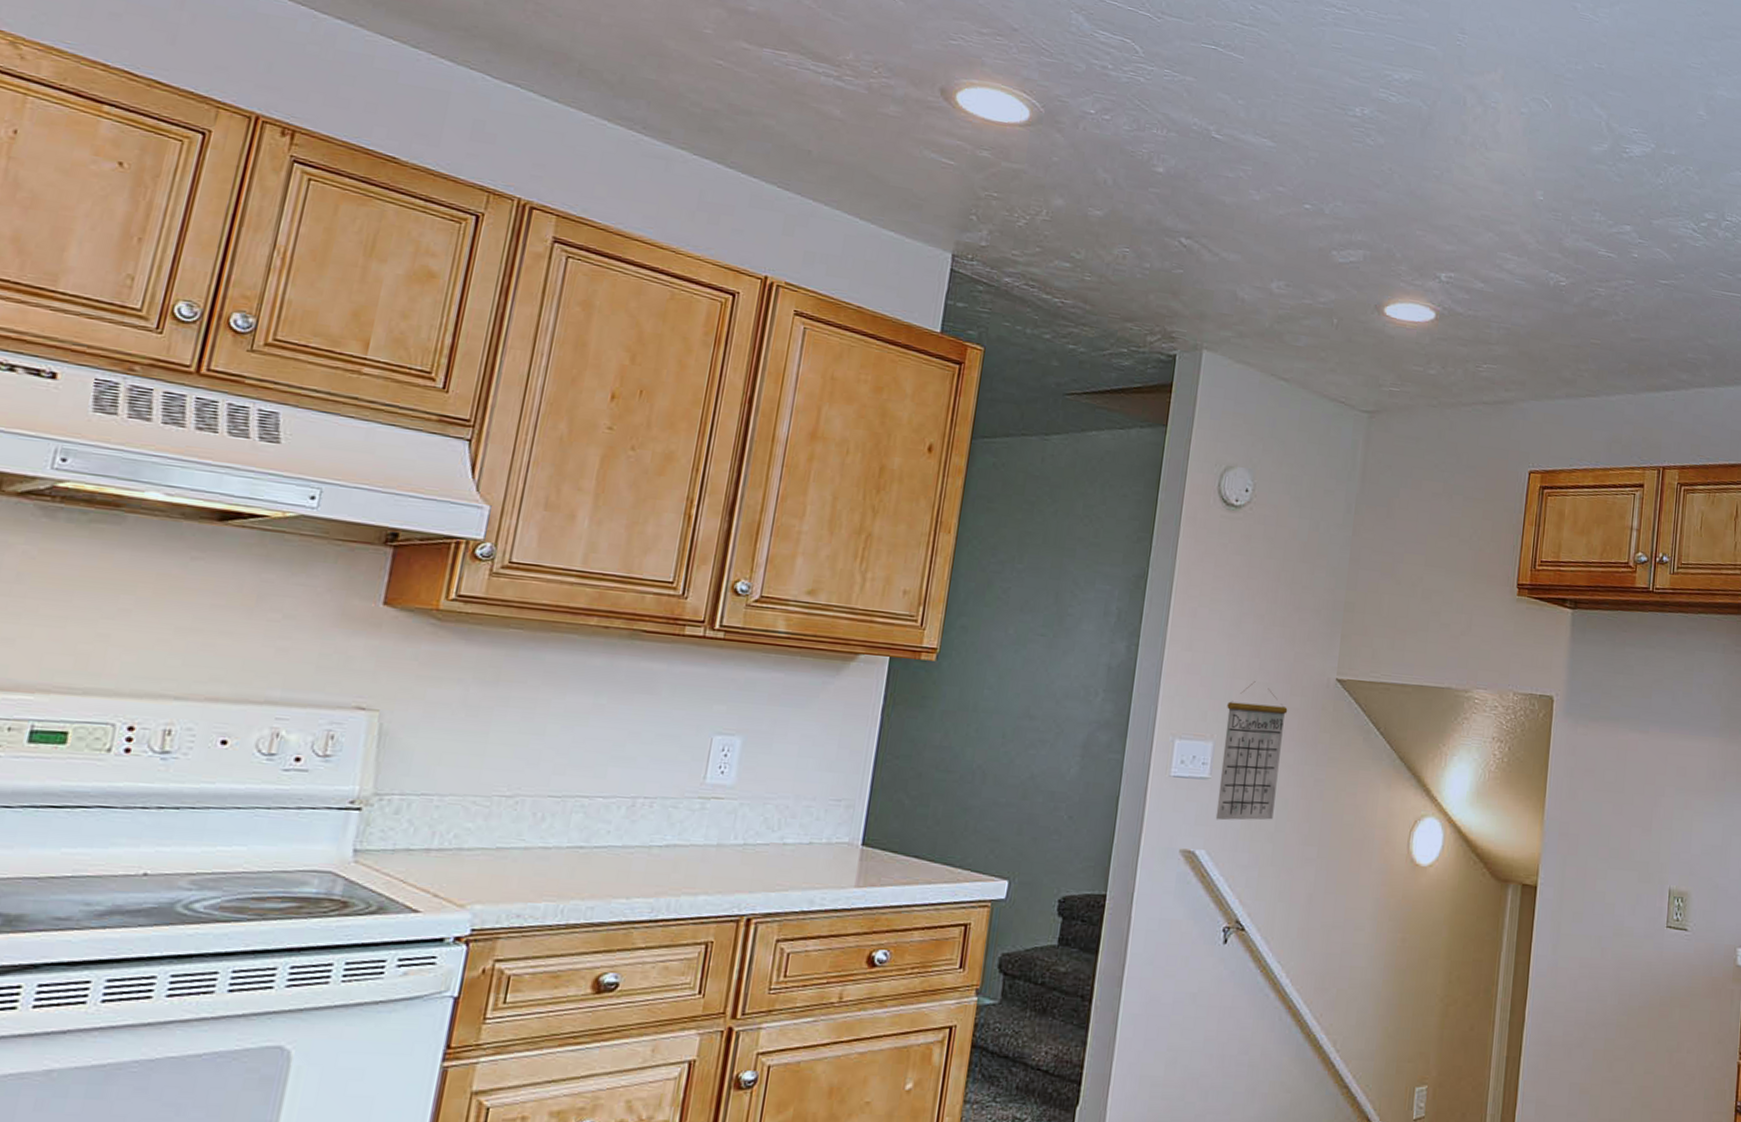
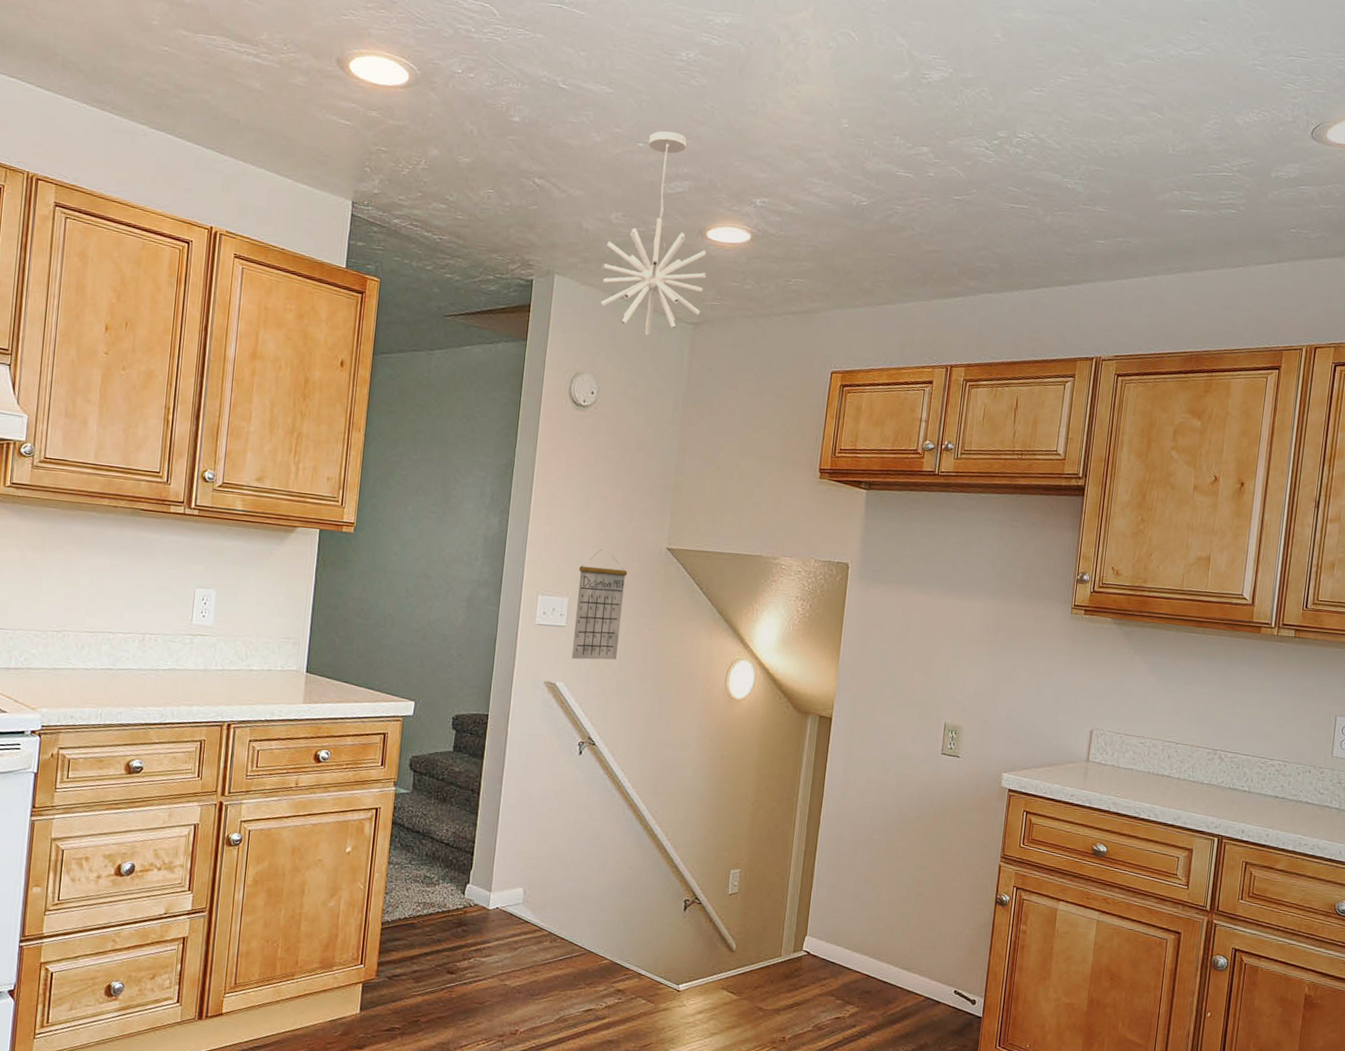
pendant light: none [1258,192,1385,424] -> present [601,131,707,336]

